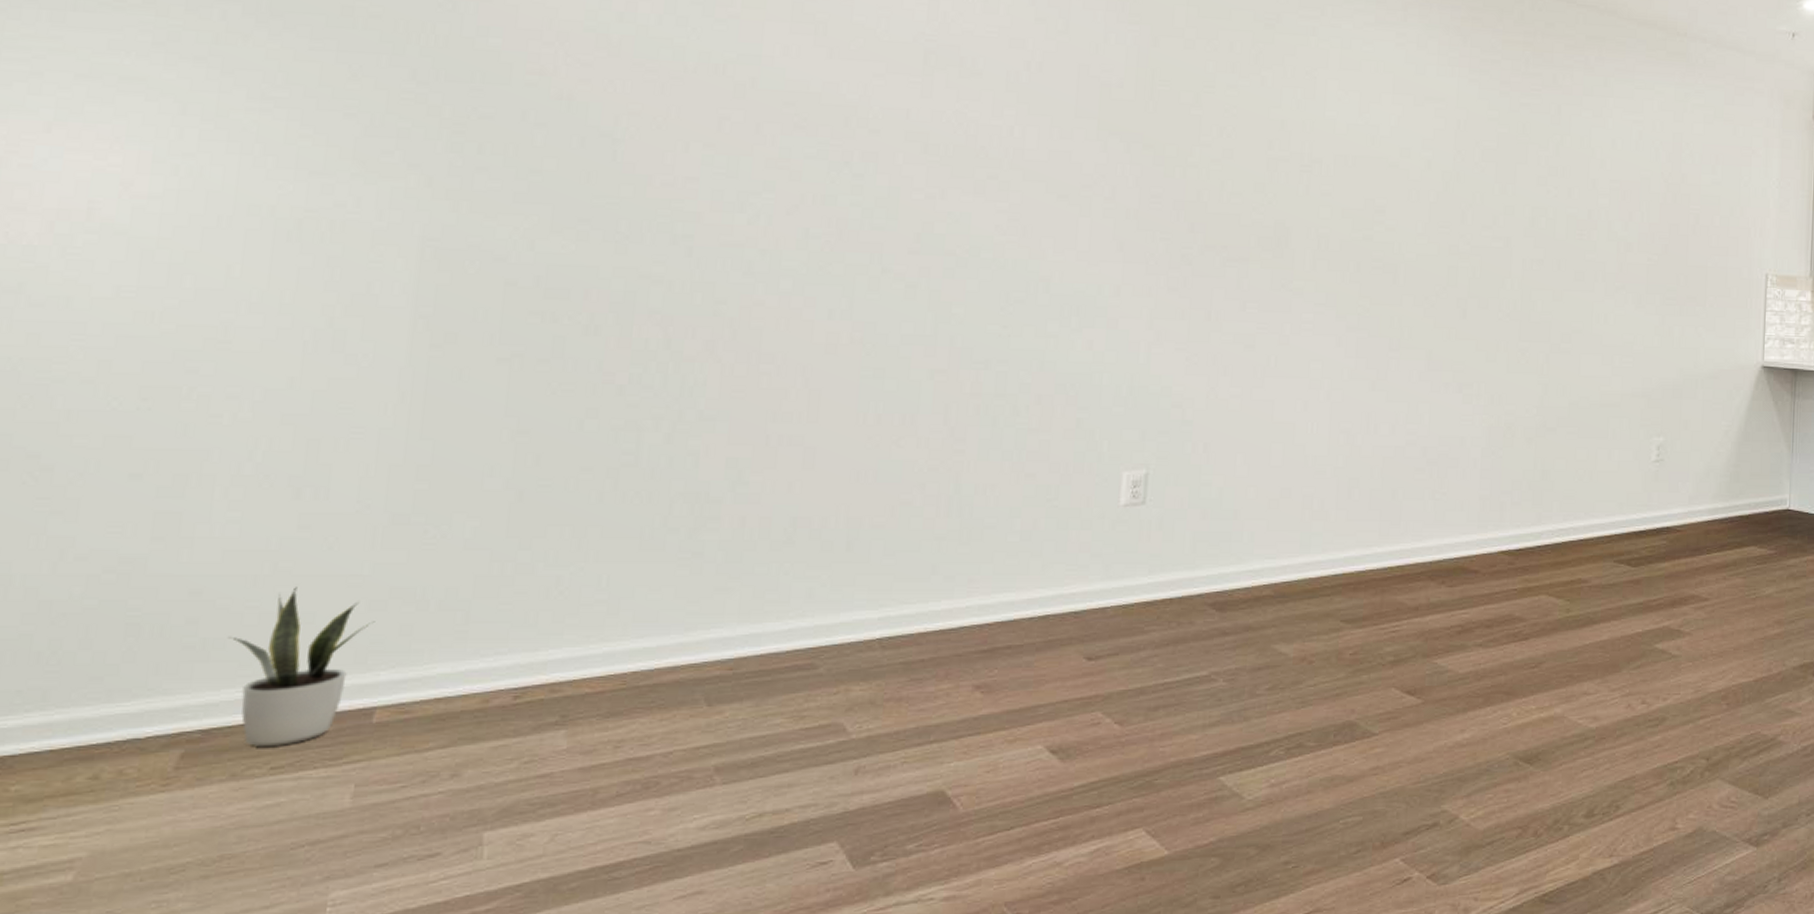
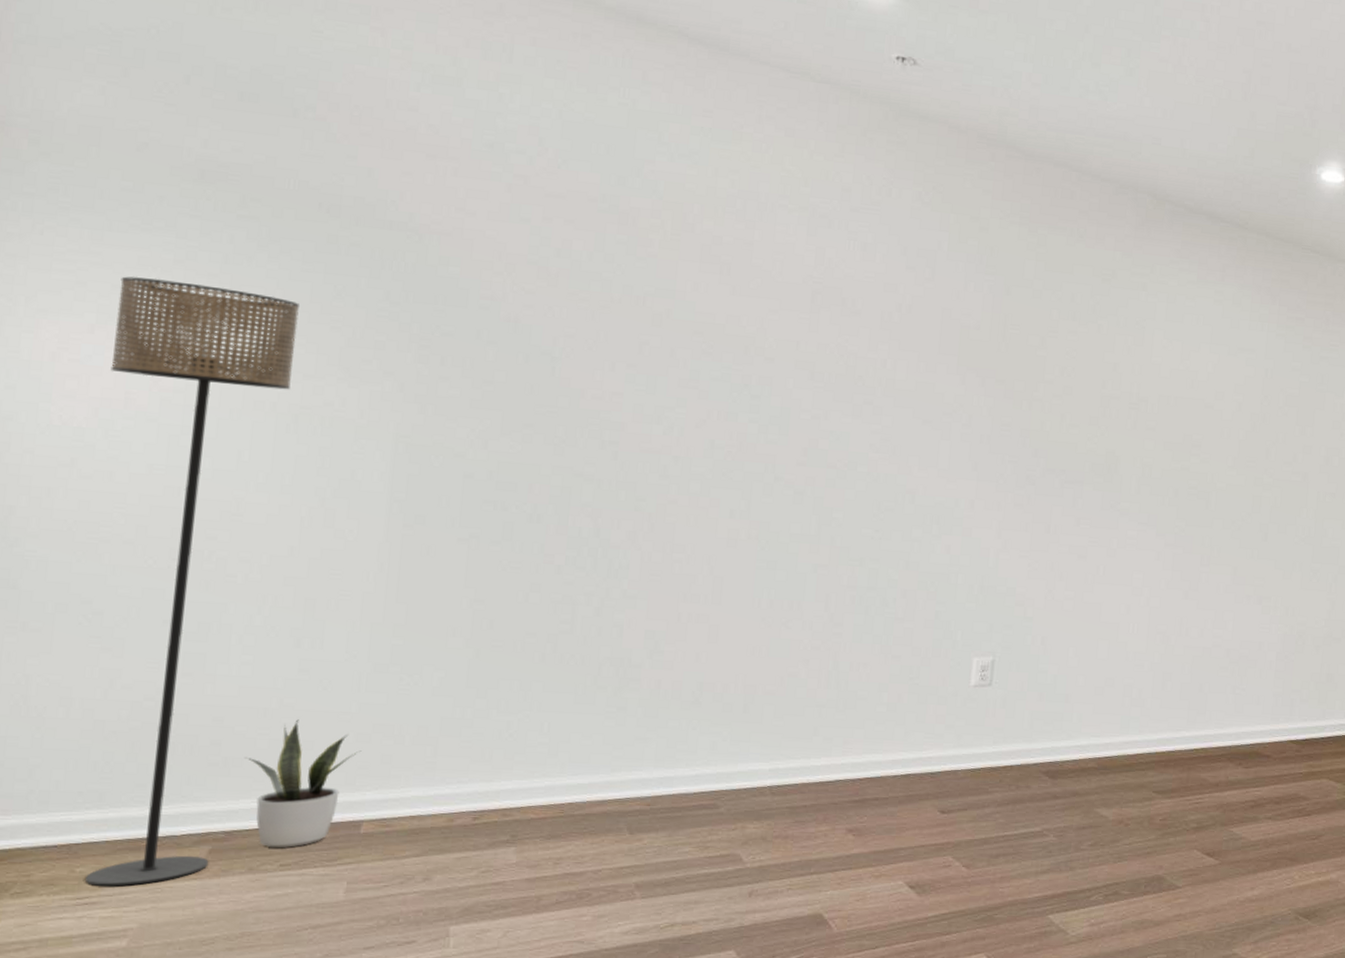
floor lamp: none [22,63,306,807] -> present [85,276,299,887]

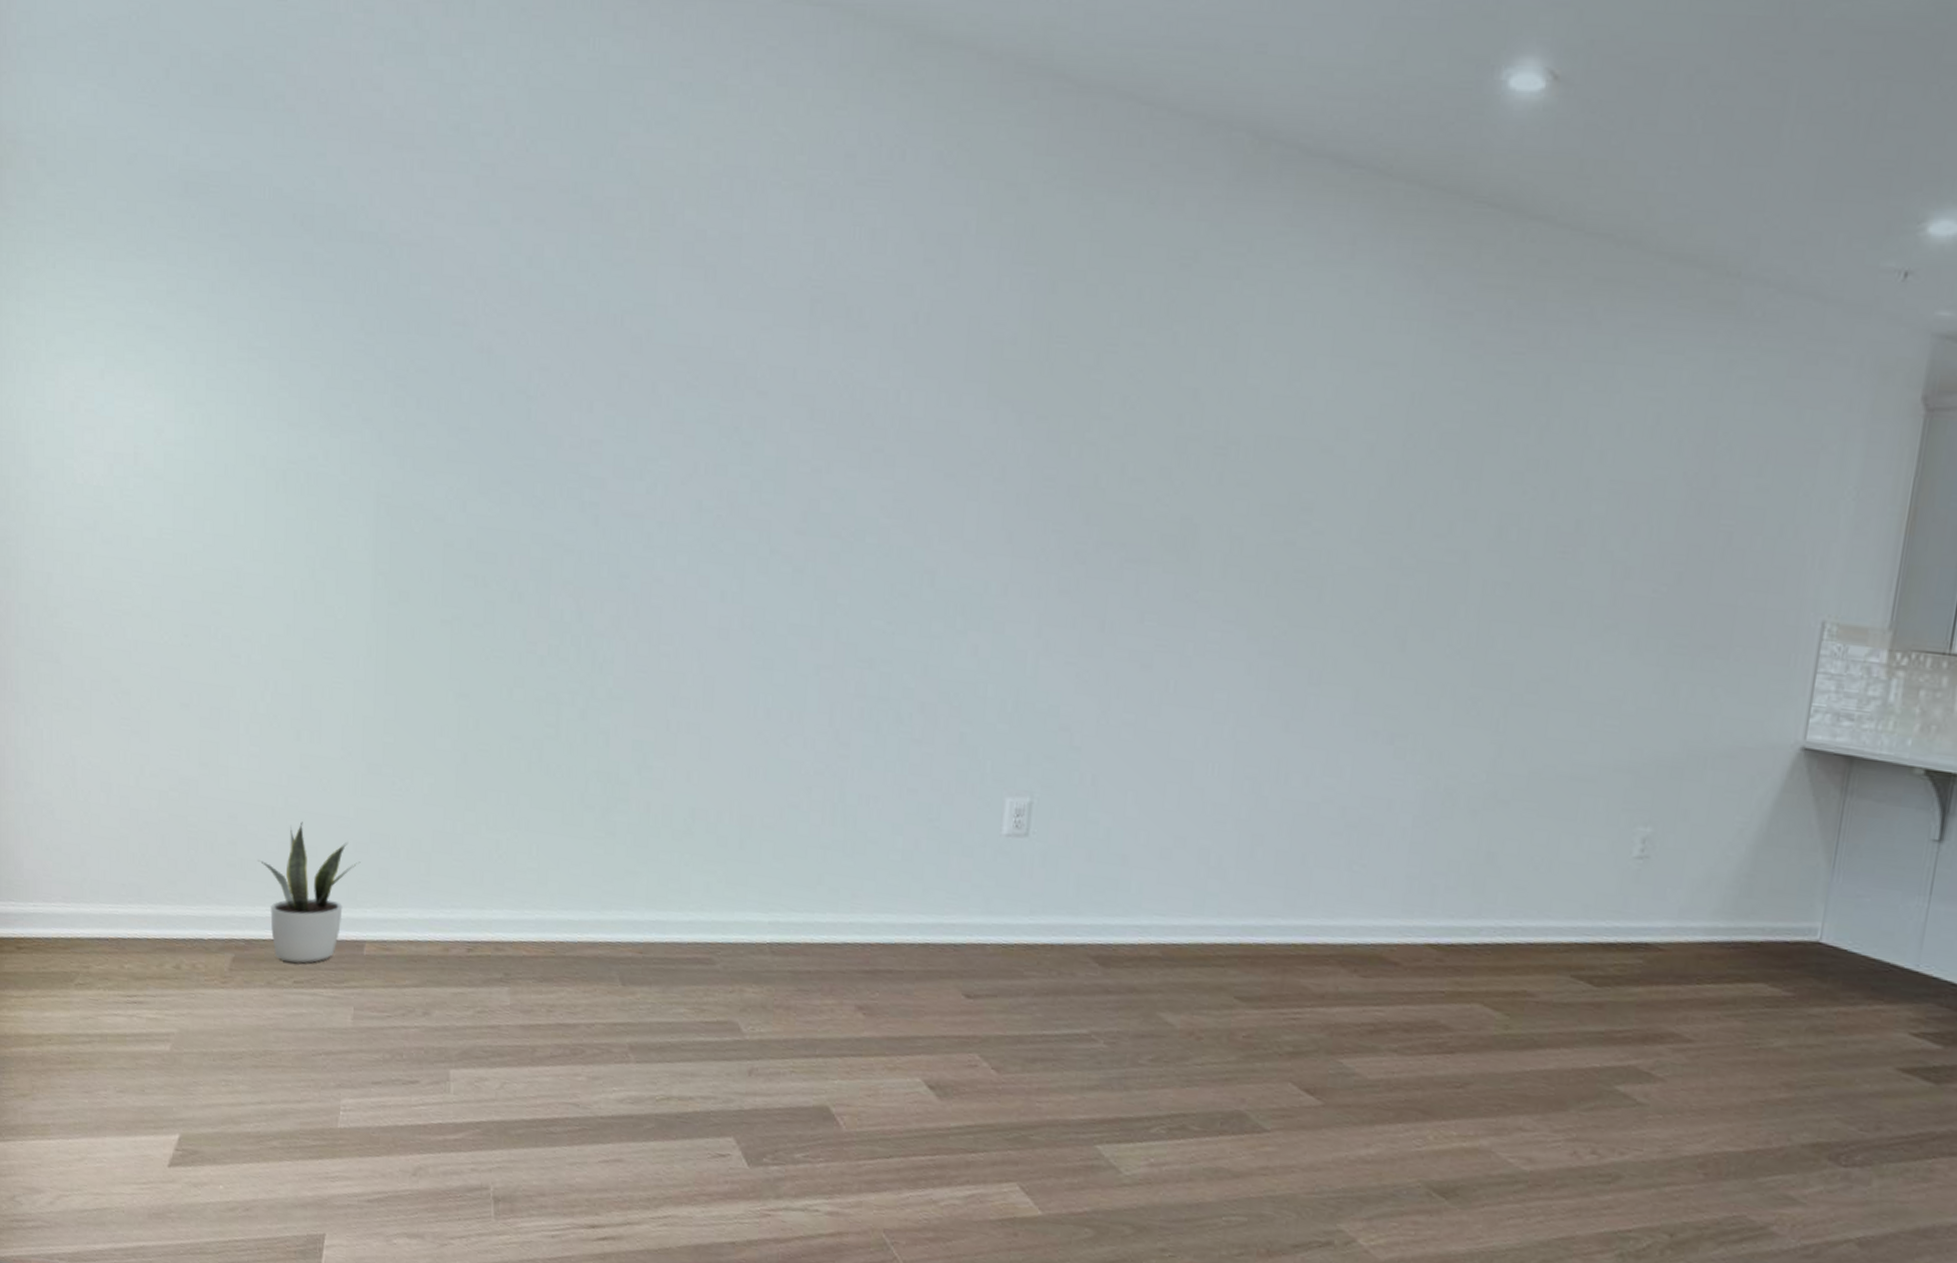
floor lamp: present [85,276,299,887] -> none [120,311,281,988]

